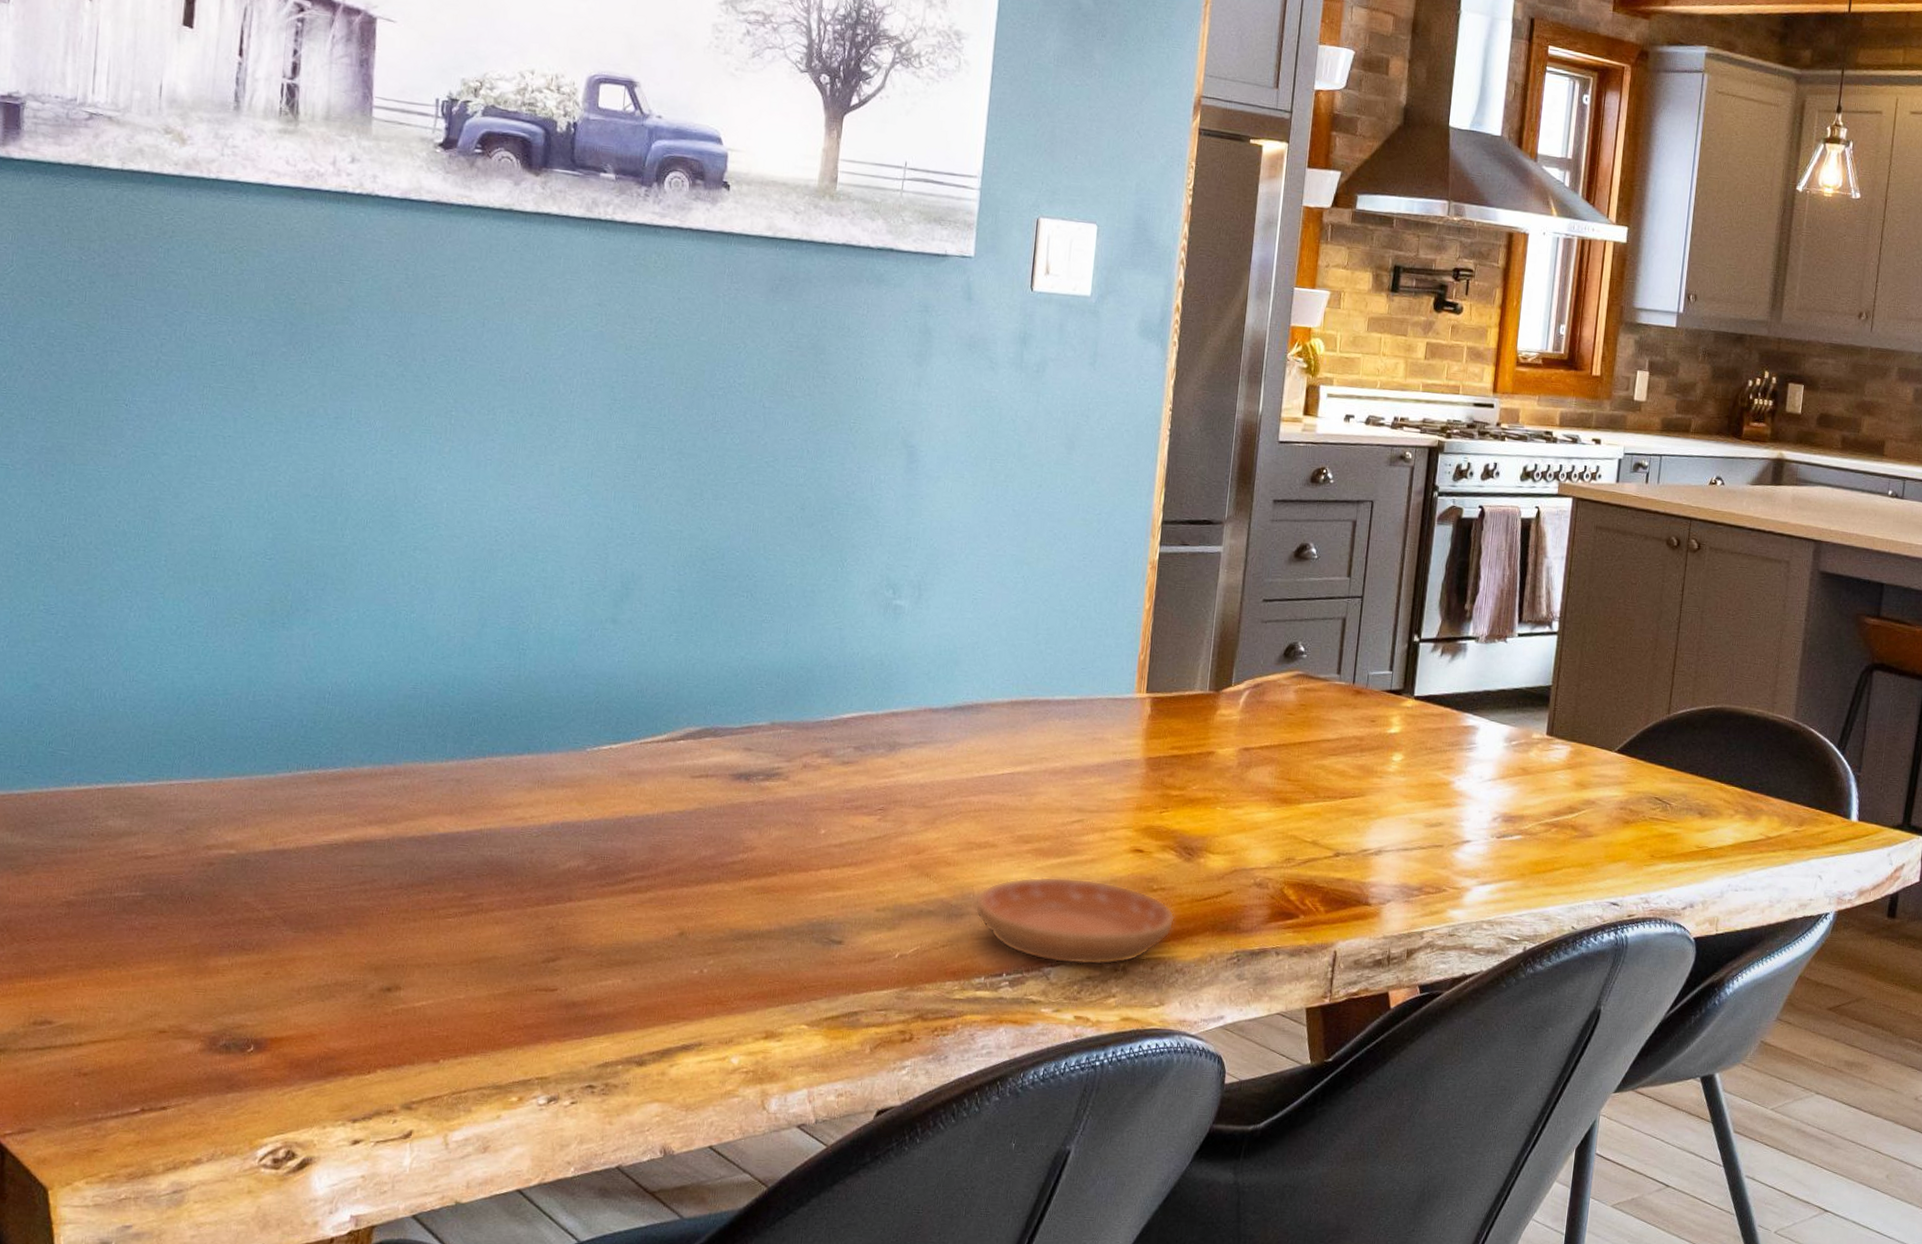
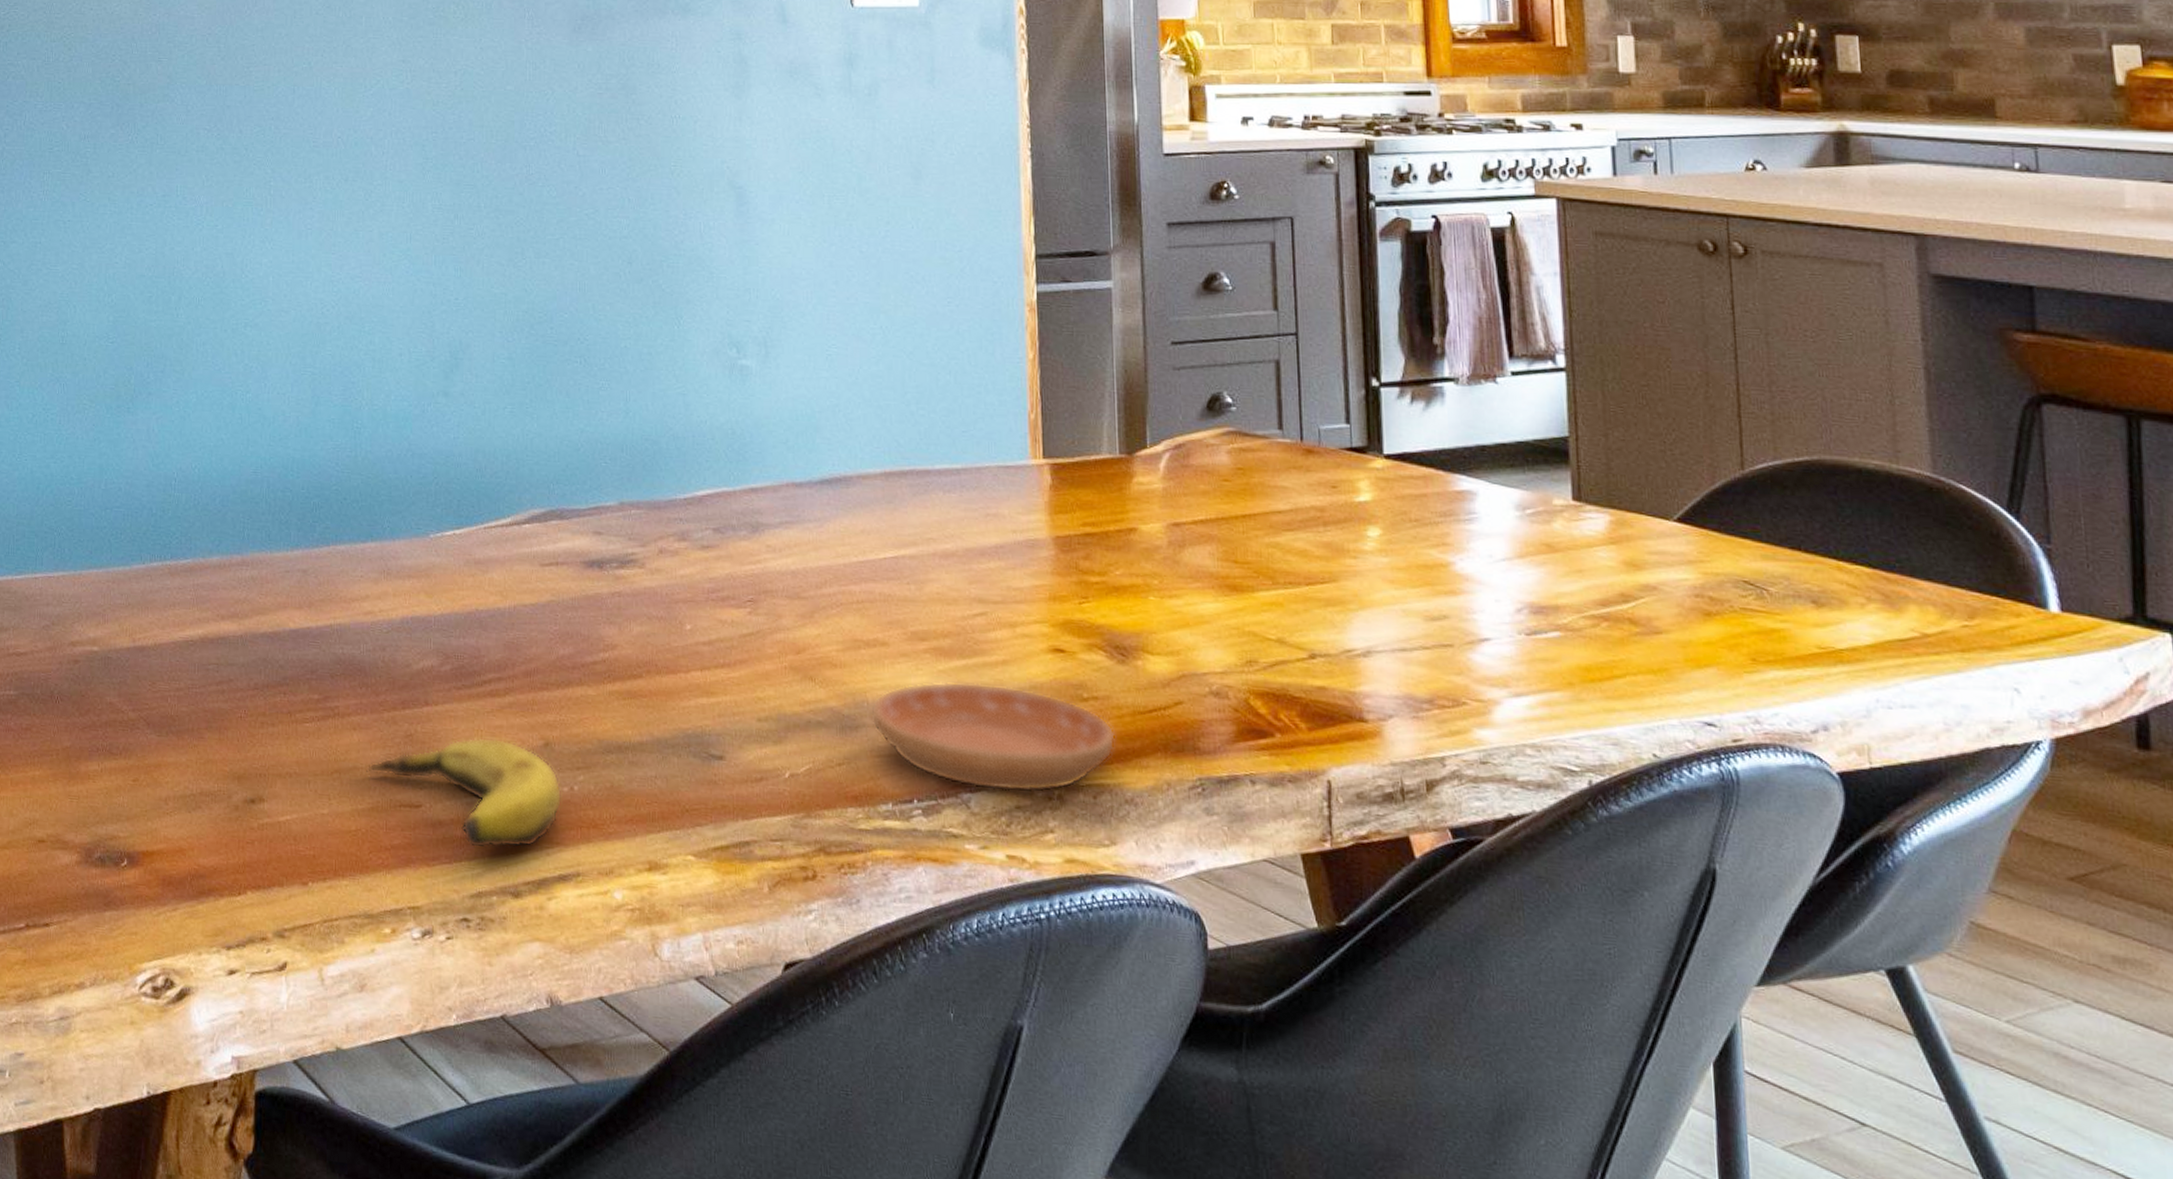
banana: none [505,928,692,1025] -> present [366,737,562,849]

